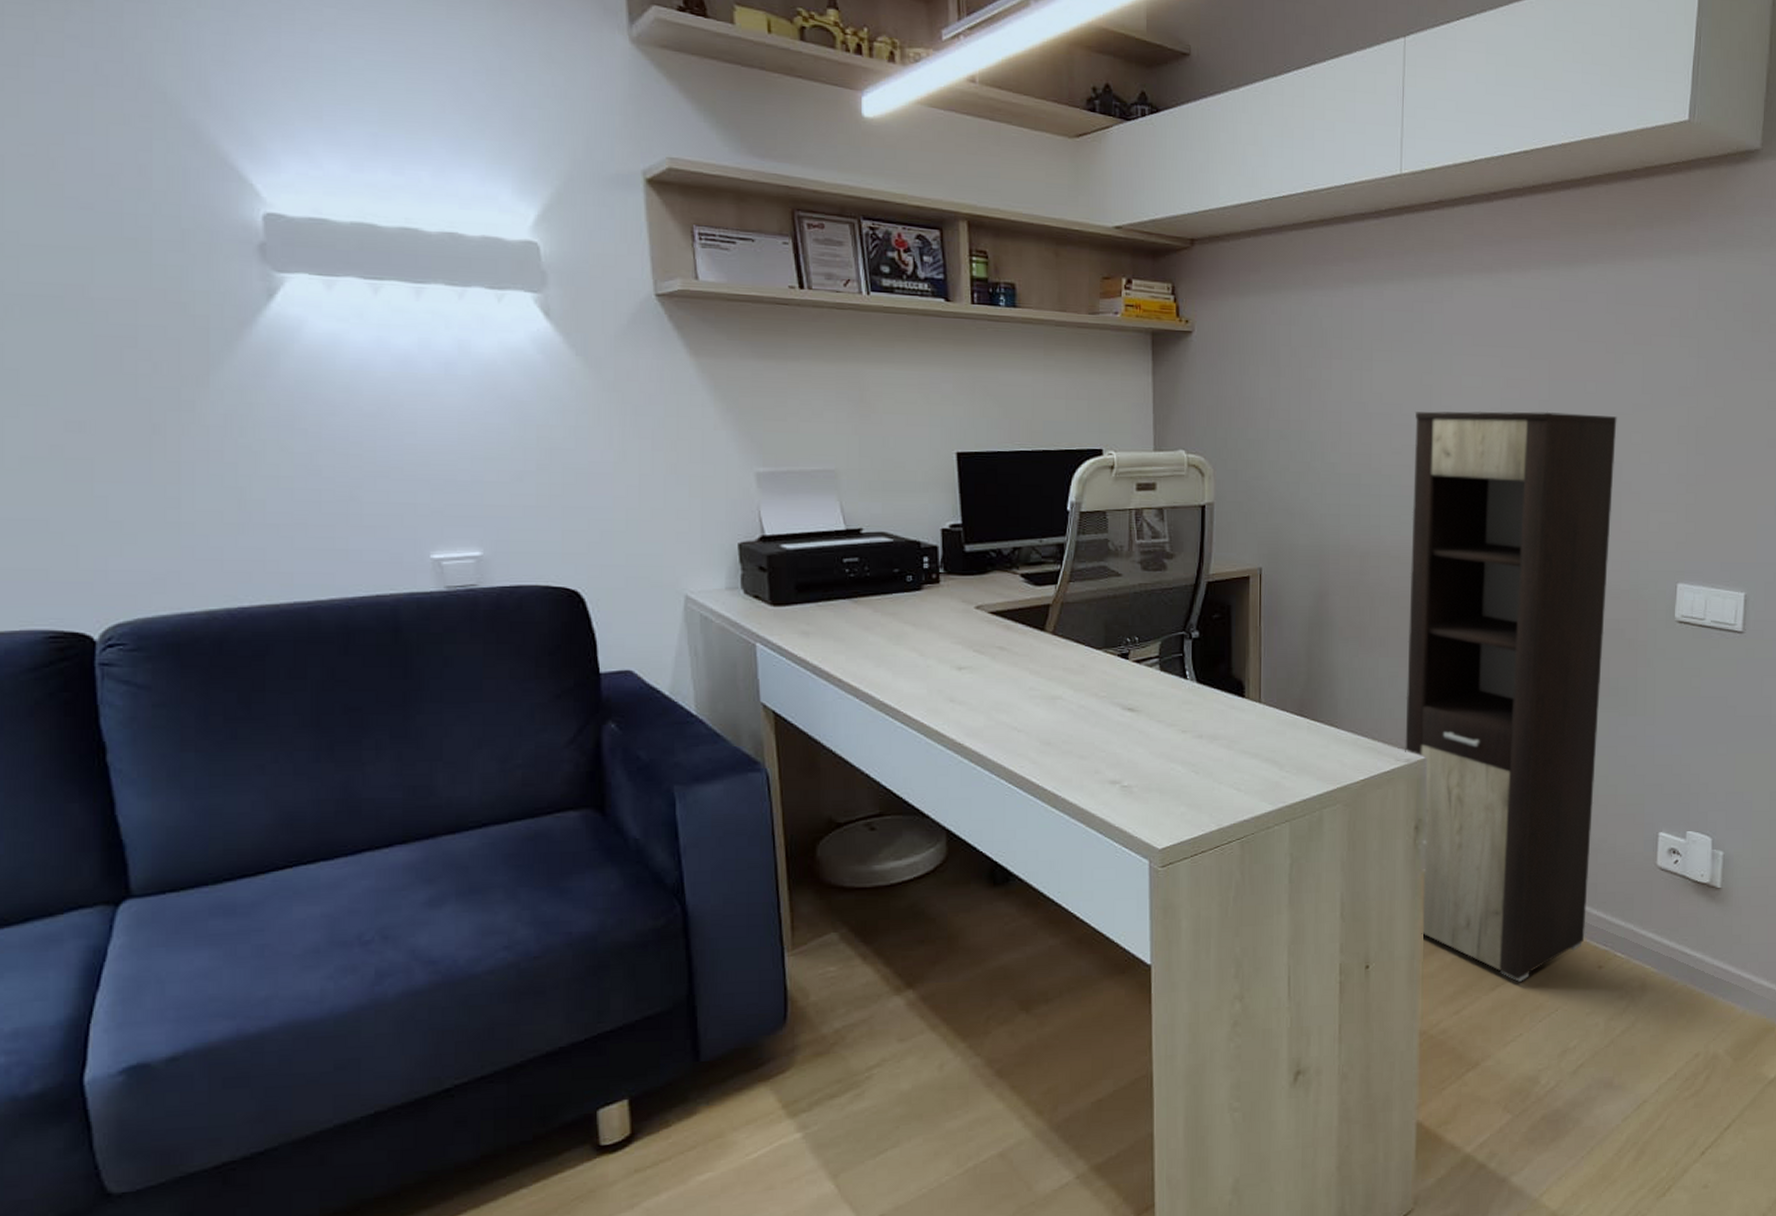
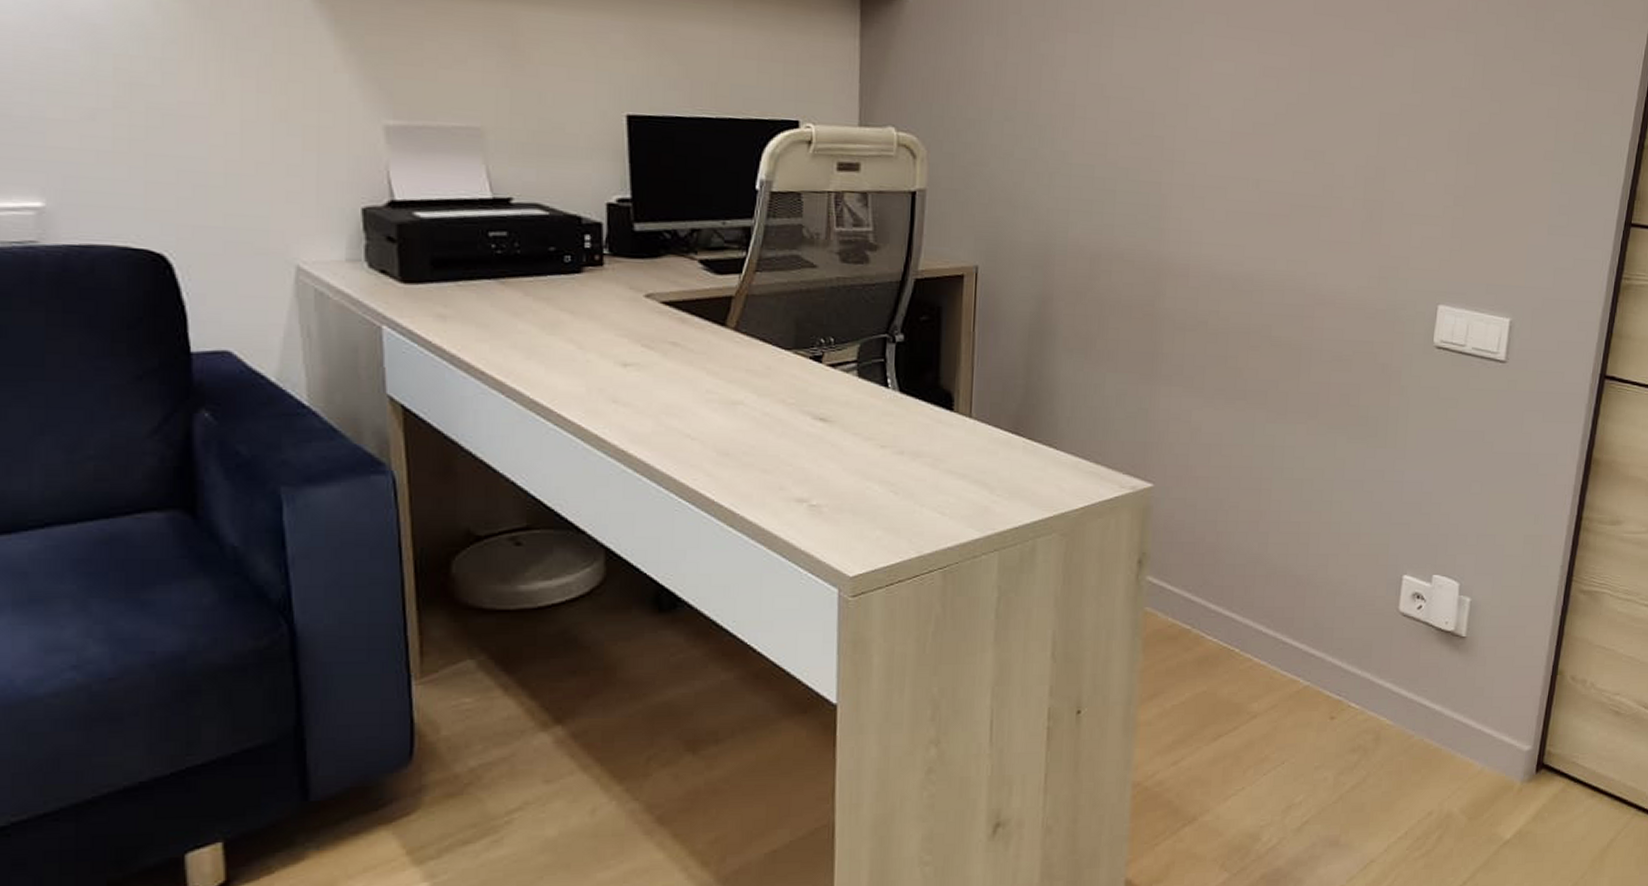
cabinet: present [1405,411,1617,982] -> none [1131,98,1383,732]

